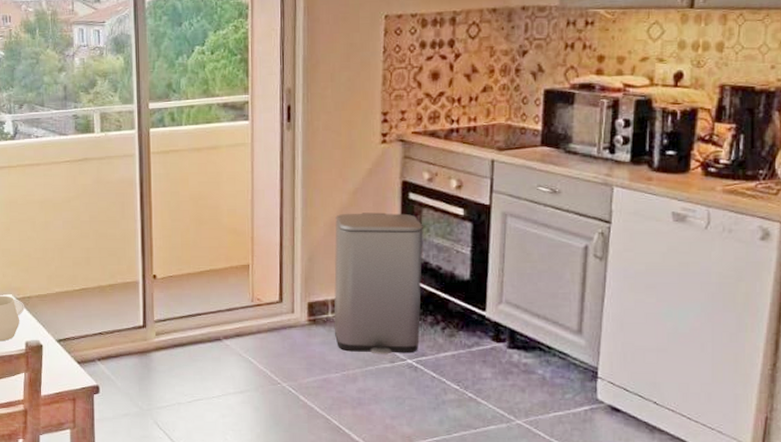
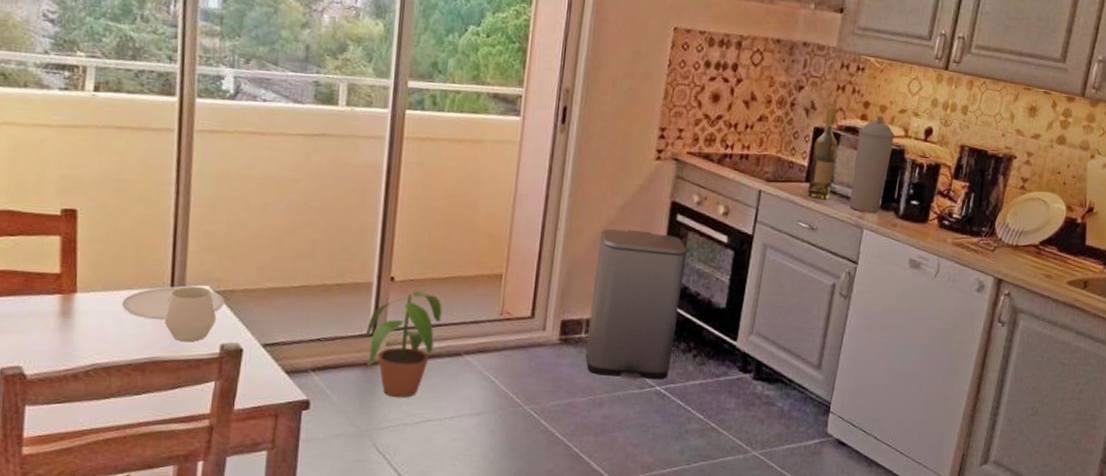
potted plant: none [138,285,200,380] -> present [366,290,442,398]
bottle: none [544,67,574,161] -> present [807,107,839,199]
canister: none [593,67,639,170] -> present [848,115,895,213]

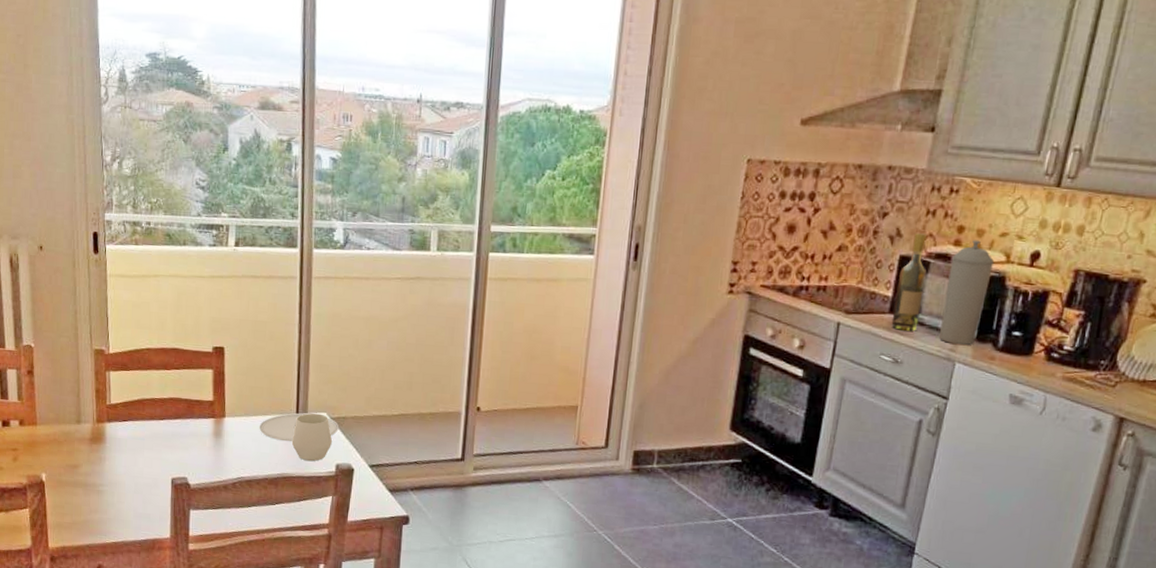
potted plant: present [366,290,442,398] -> none [456,419,523,518]
pedal bin: present [585,228,687,380] -> none [657,362,760,512]

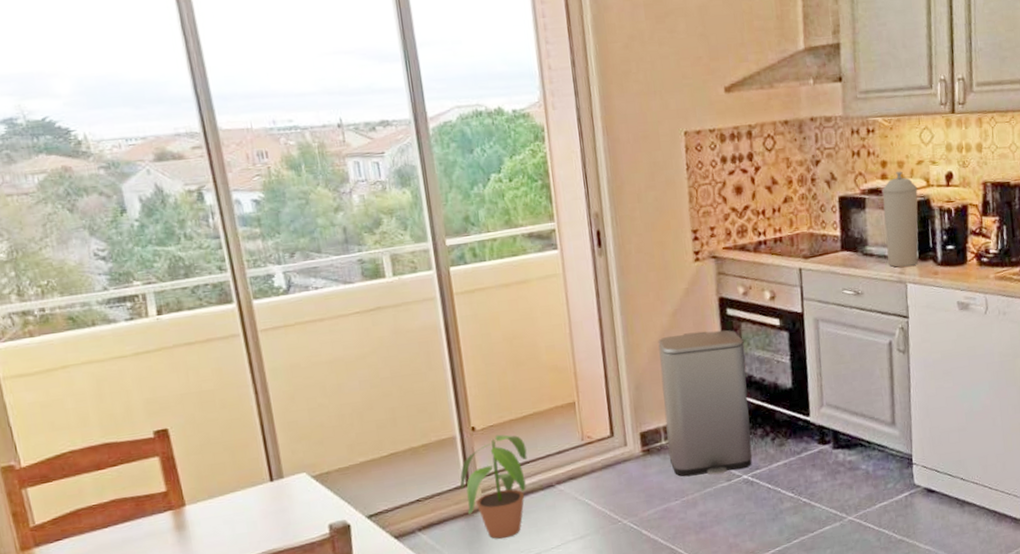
plate: present [259,413,340,442] -> none [229,477,324,516]
cup: present [291,413,332,462] -> none [271,475,319,530]
potted plant: none [456,419,523,518] -> present [460,434,528,539]
pedal bin: none [657,362,760,512] -> present [658,329,753,477]
bottle: present [891,233,928,331] -> none [842,173,868,265]

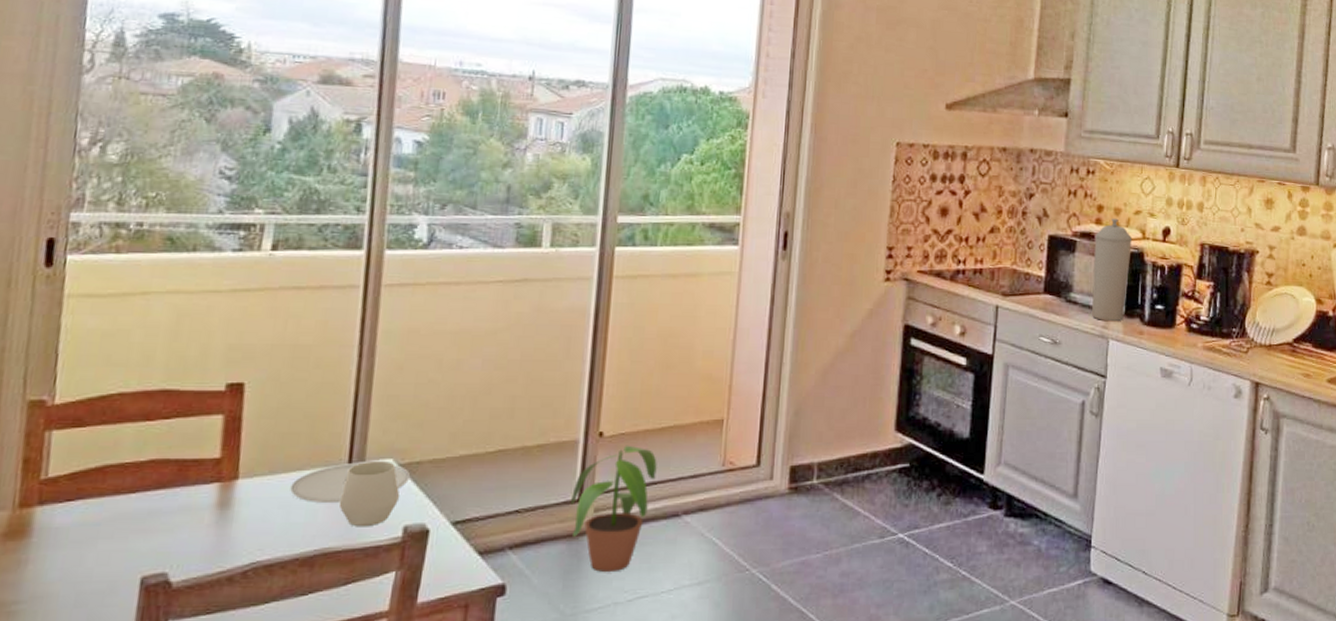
plate: none [229,477,324,516] -> present [290,462,411,504]
cup: none [271,475,319,530] -> present [338,460,399,527]
pedal bin: present [658,329,753,477] -> none [818,359,924,528]

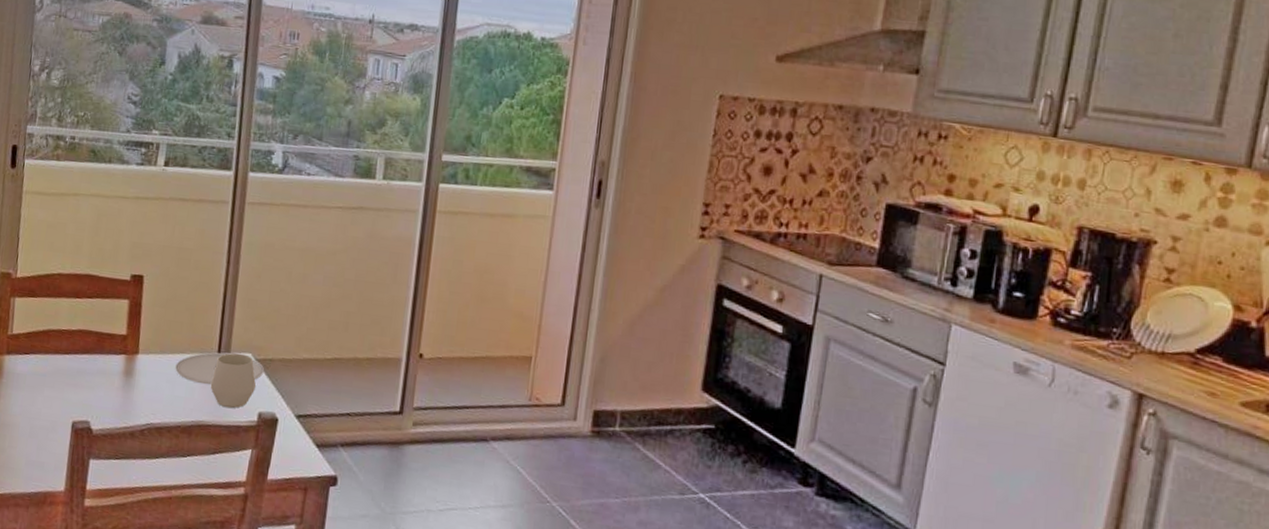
potted plant: present [571,445,657,572] -> none [393,368,470,482]
canister: present [1091,218,1133,322] -> none [931,190,990,306]

